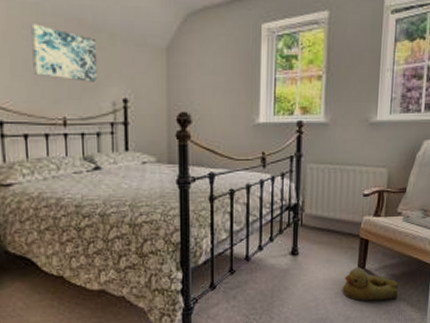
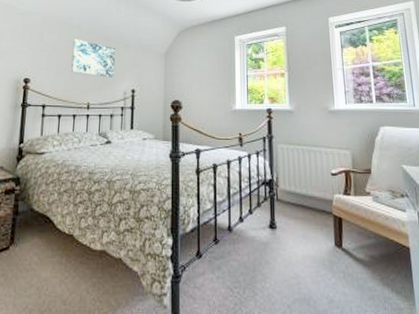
rubber duck: present [342,267,399,301] -> none [321,245,381,284]

